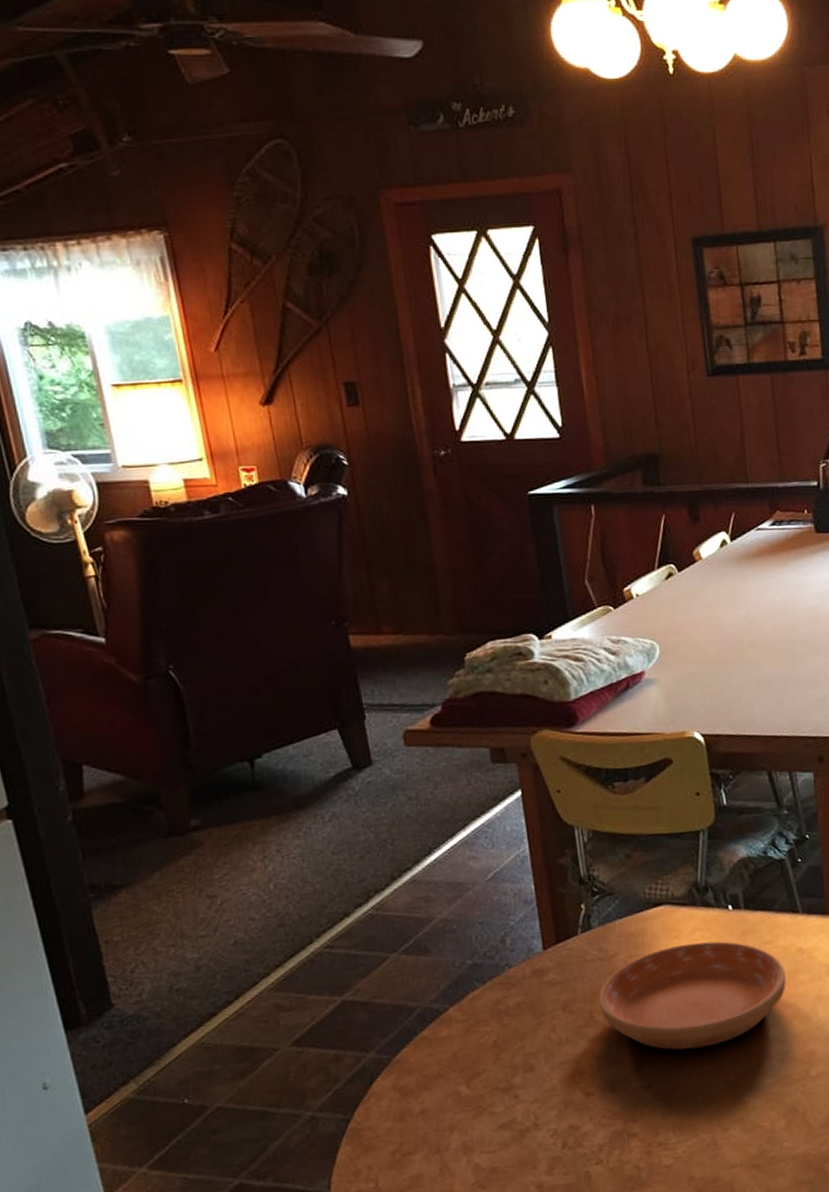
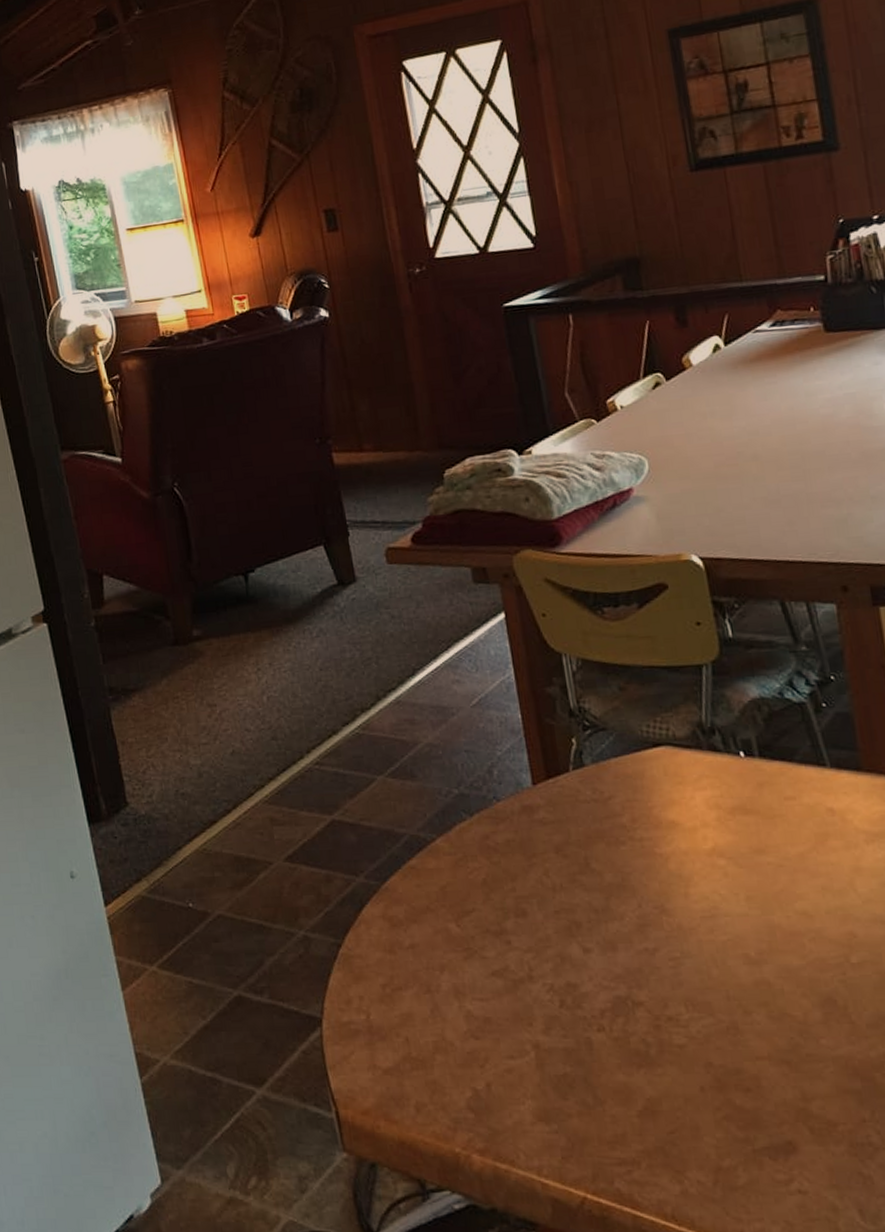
saucer: present [598,941,787,1051] -> none [594,791,815,913]

